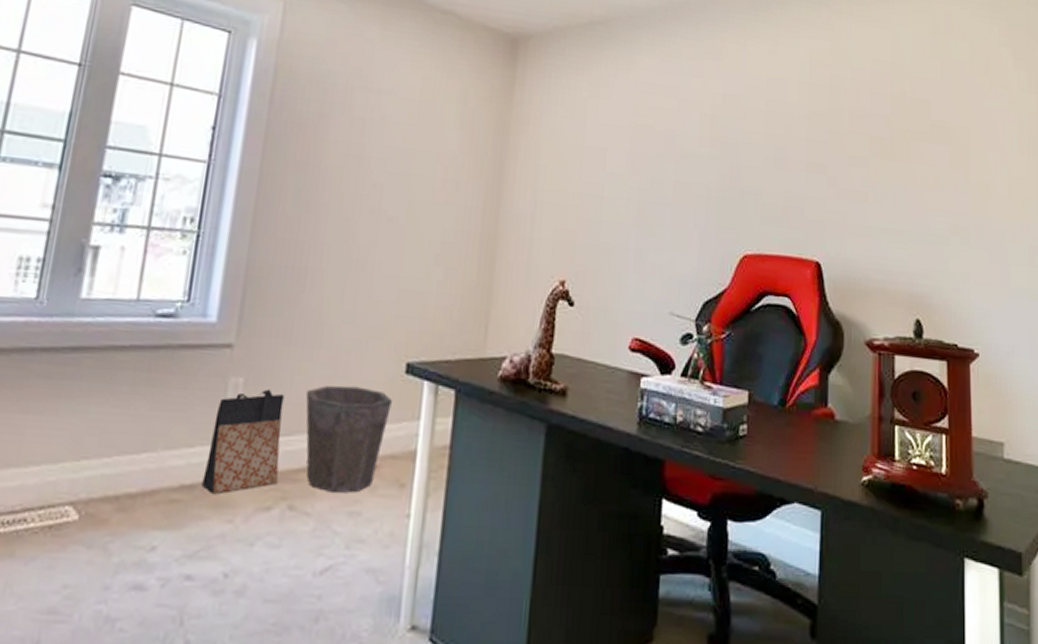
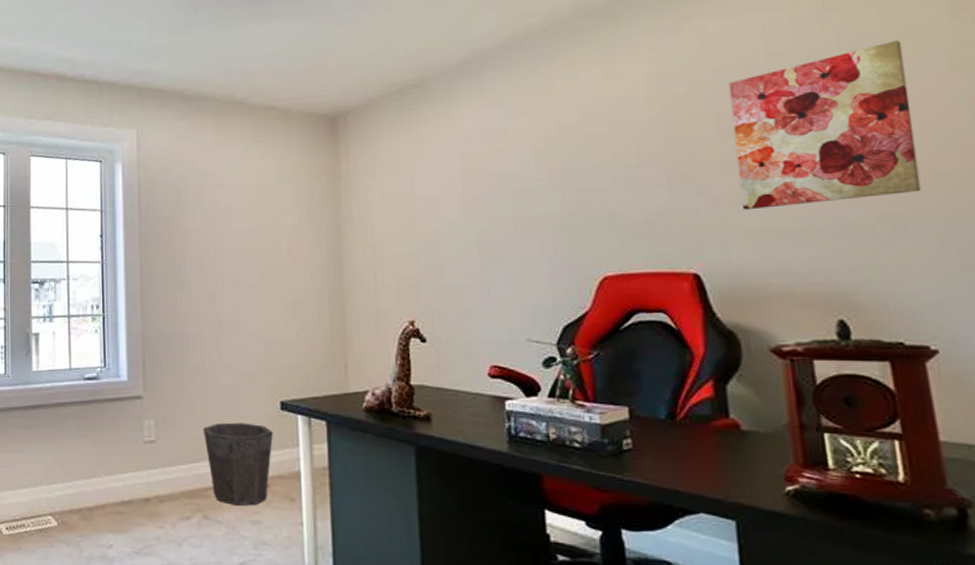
bag: present [201,389,285,495] -> none [136,428,193,508]
wall art: none [859,74,982,211] -> present [728,40,922,211]

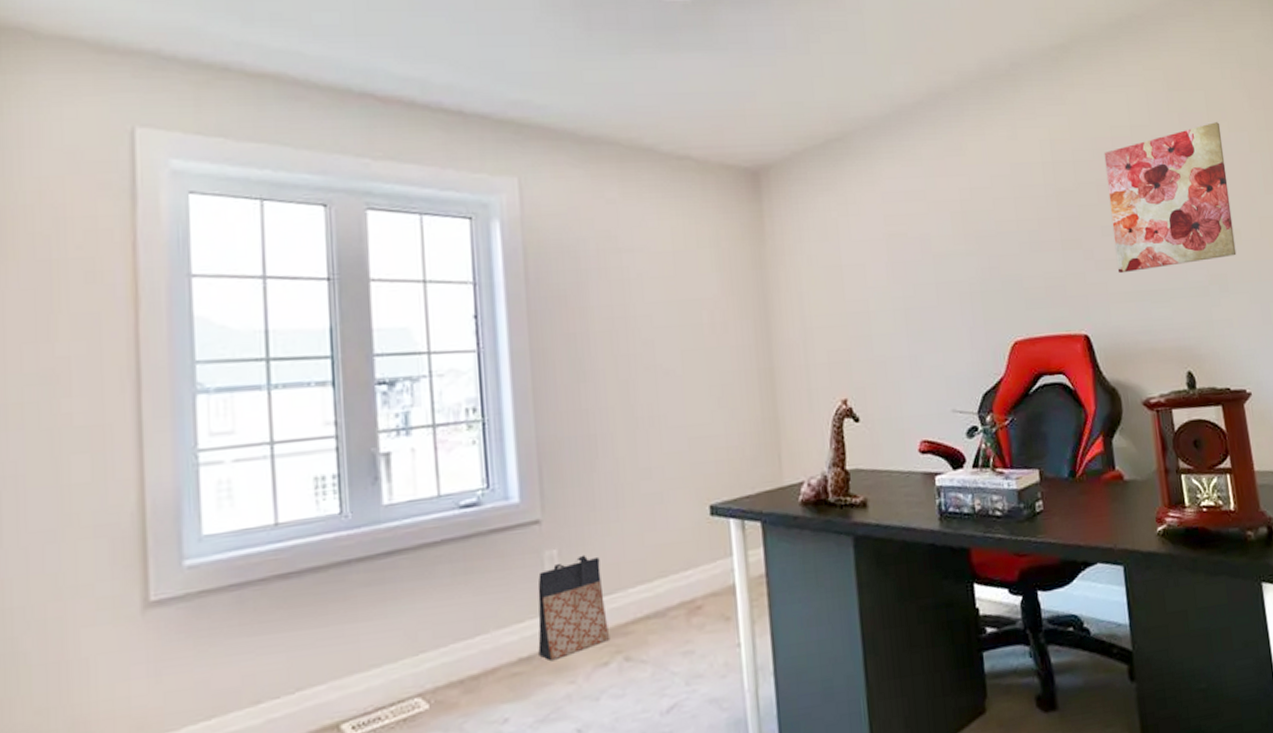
bag: none [136,428,193,508] -> present [537,555,611,662]
waste bin: present [202,422,273,507] -> none [619,536,703,639]

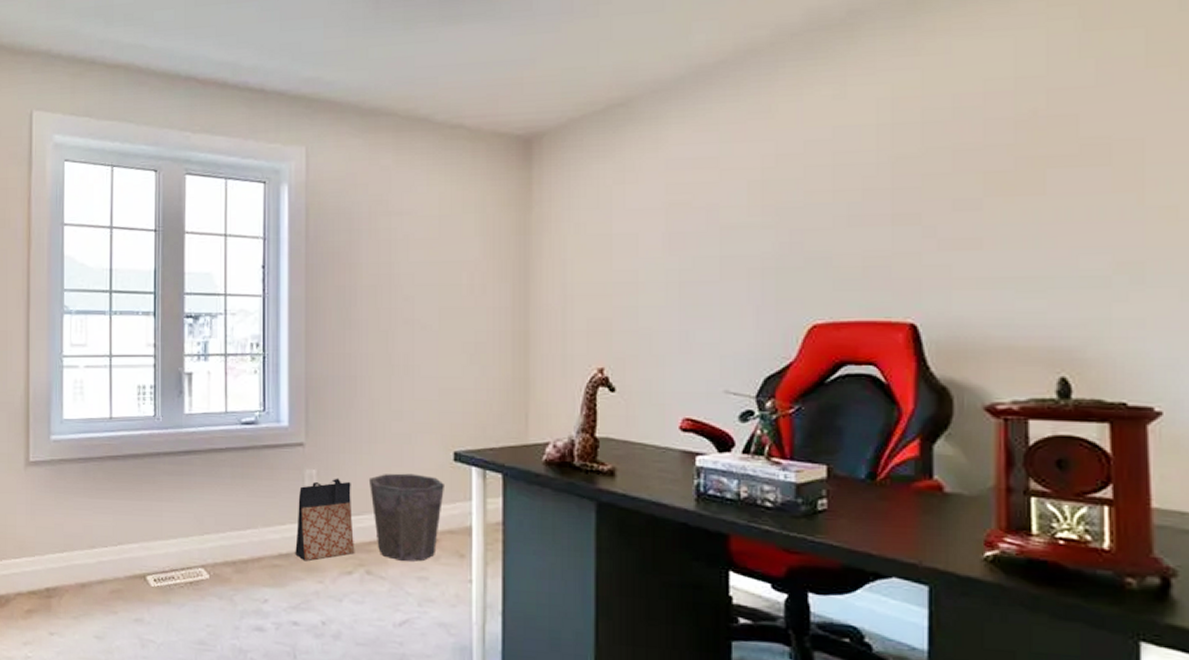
waste bin: none [619,536,703,639] -> present [368,473,444,562]
wall art: present [1104,122,1237,274] -> none [969,68,1167,256]

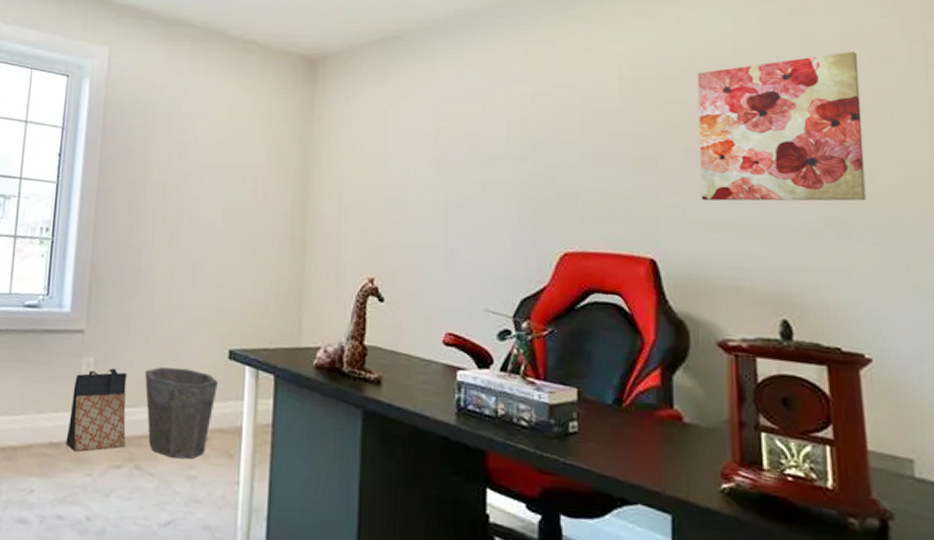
wall art: none [969,68,1167,256] -> present [697,52,867,202]

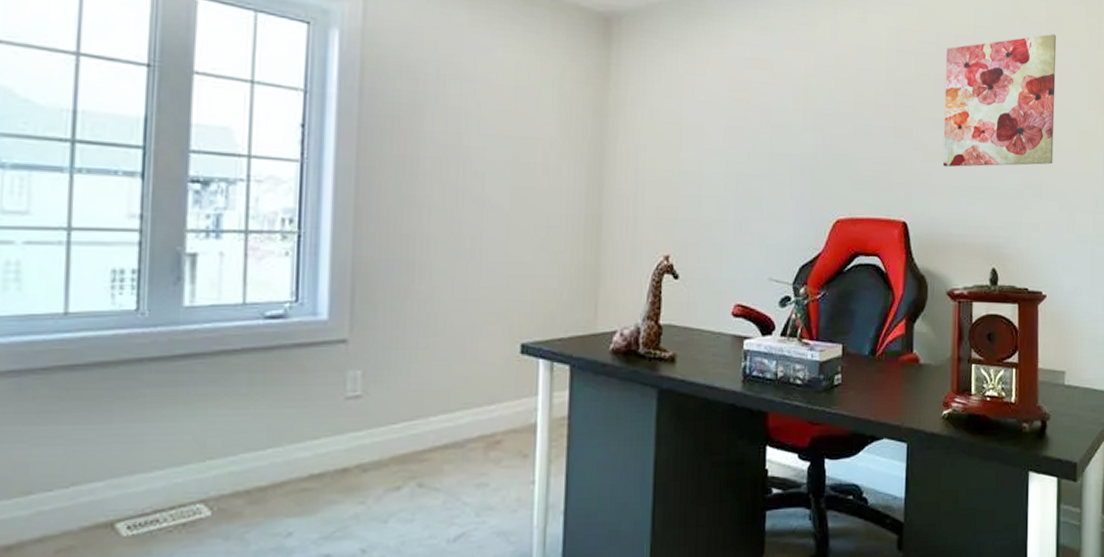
bag: present [66,368,127,452] -> none [331,379,406,481]
waste bin: present [144,367,218,460] -> none [424,369,509,469]

